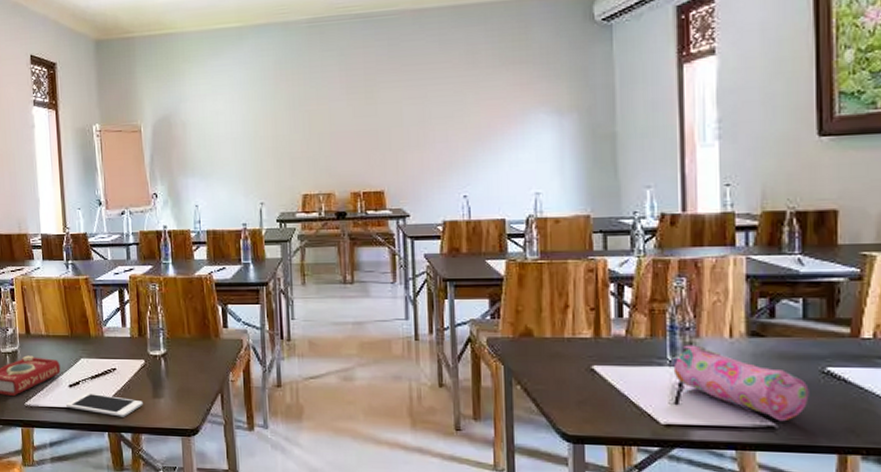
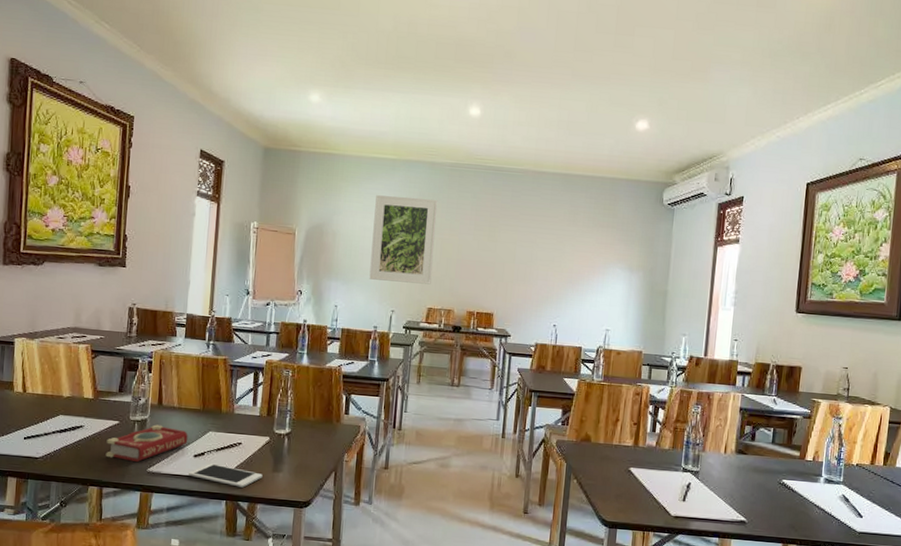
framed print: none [225,65,303,170] -> present [369,195,438,285]
pencil case: present [669,345,809,422] -> none [682,456,770,518]

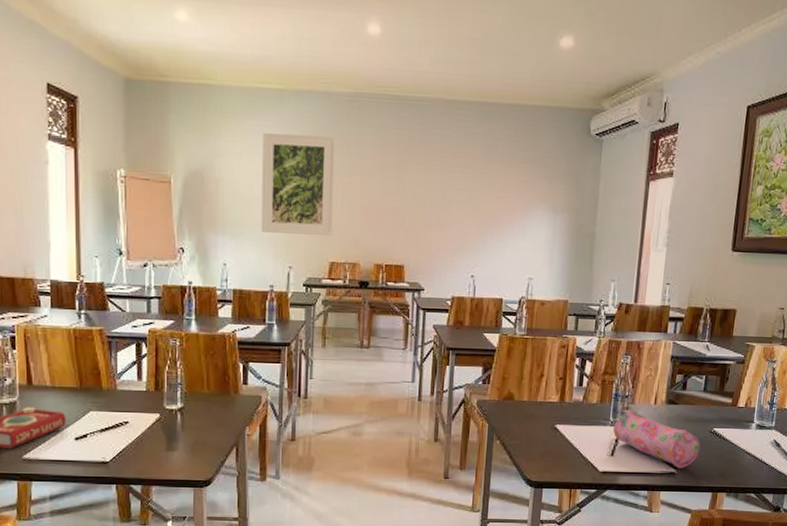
cell phone: present [188,463,263,488] -> none [70,445,155,470]
pencil case: none [682,456,770,518] -> present [611,409,701,469]

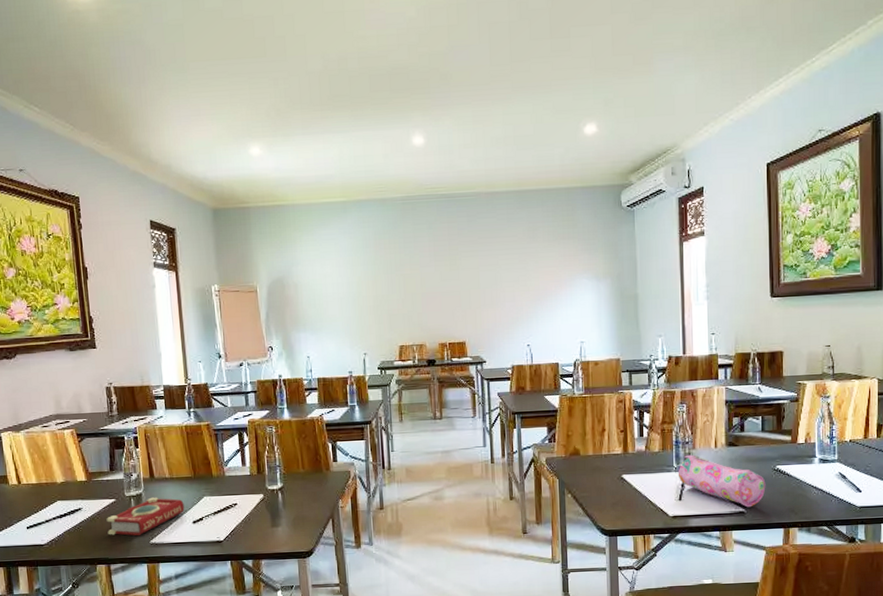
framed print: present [261,133,336,236] -> none [331,236,399,326]

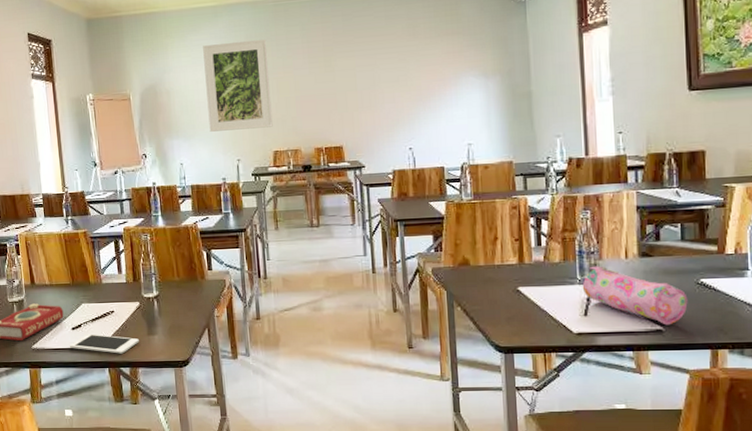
cell phone: none [189,527,263,546] -> present [69,334,139,354]
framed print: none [331,236,399,326] -> present [203,38,273,132]

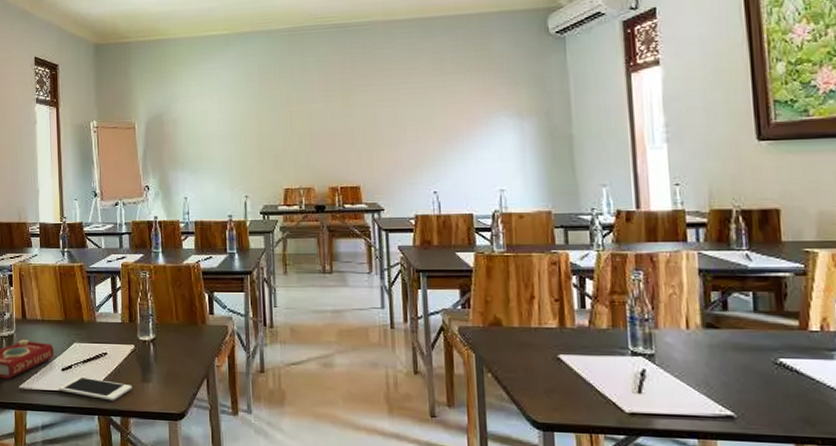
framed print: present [203,38,273,132] -> none [213,69,285,165]
pencil case: present [579,266,688,326] -> none [631,335,765,411]

